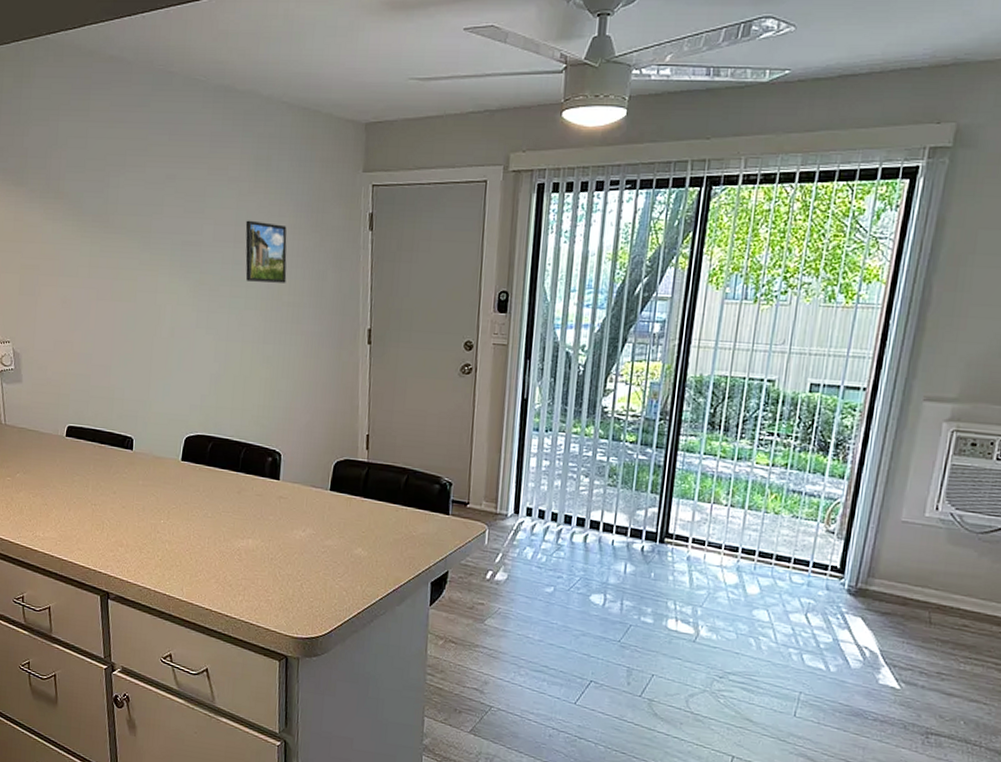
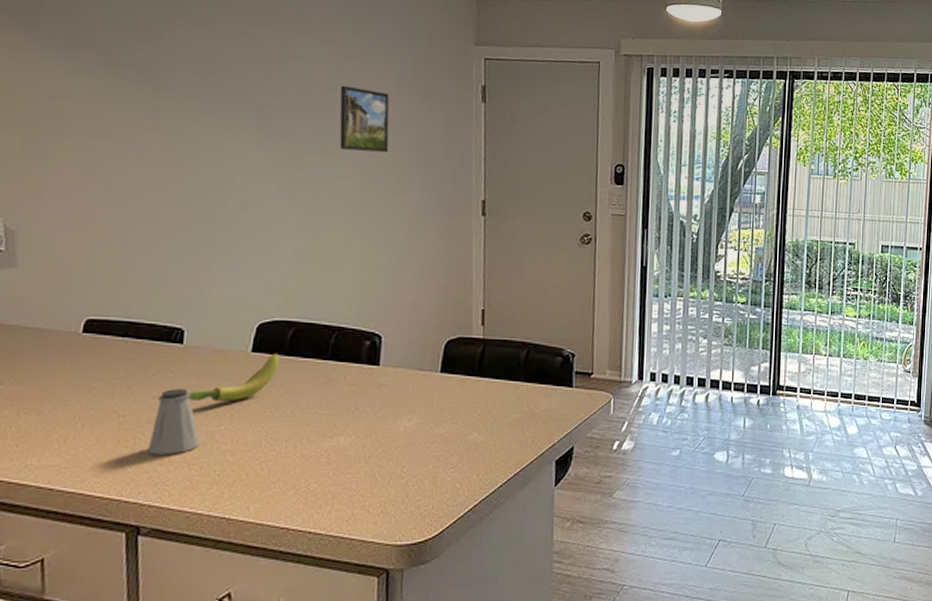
saltshaker: none [112,486,147,539] -> present [147,389,201,455]
banana: none [137,463,202,501] -> present [187,353,279,402]

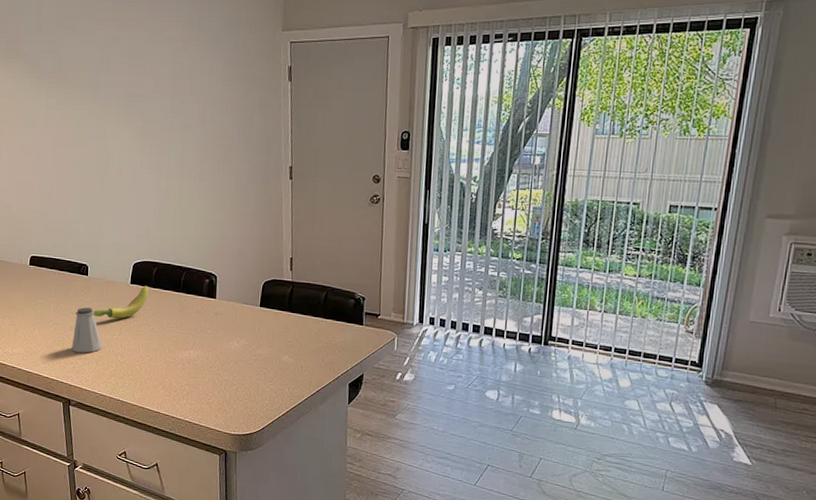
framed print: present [339,85,390,152] -> none [181,74,218,128]

